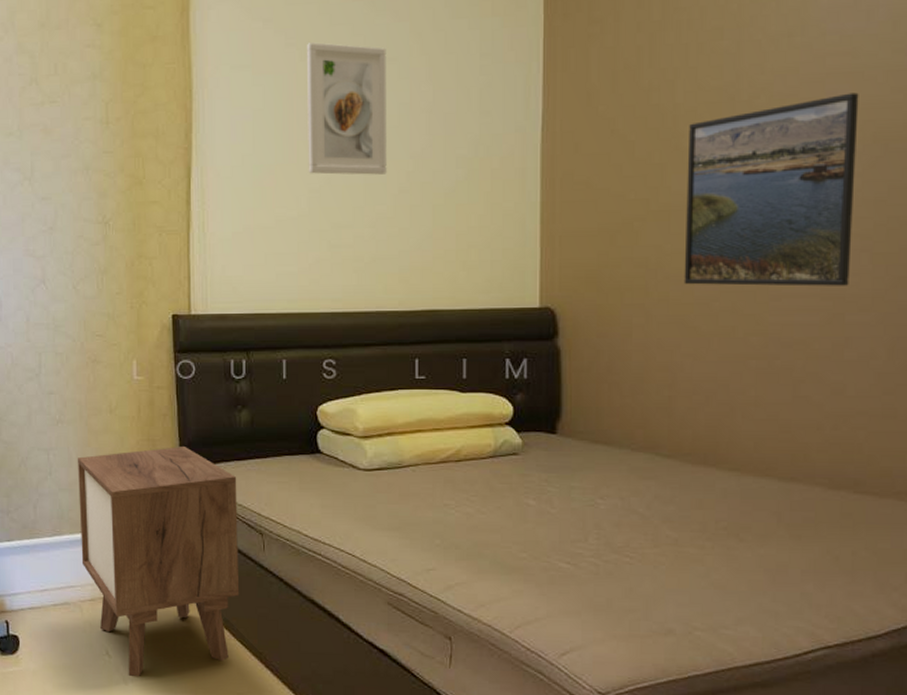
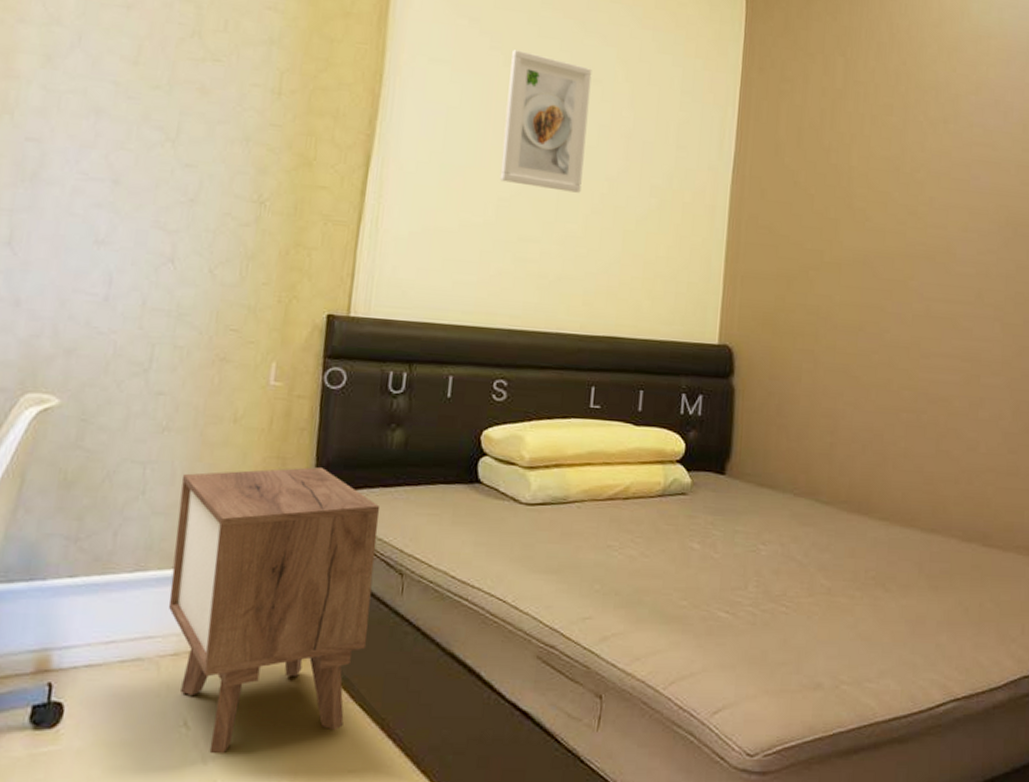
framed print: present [684,92,859,287] -> none [849,179,997,351]

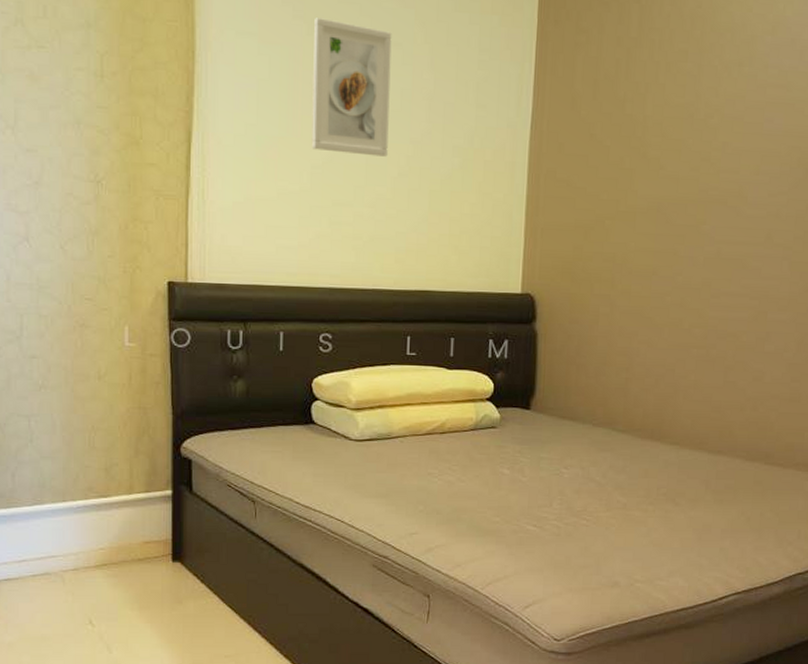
nightstand: present [168,467,381,753] -> none [62,415,231,644]

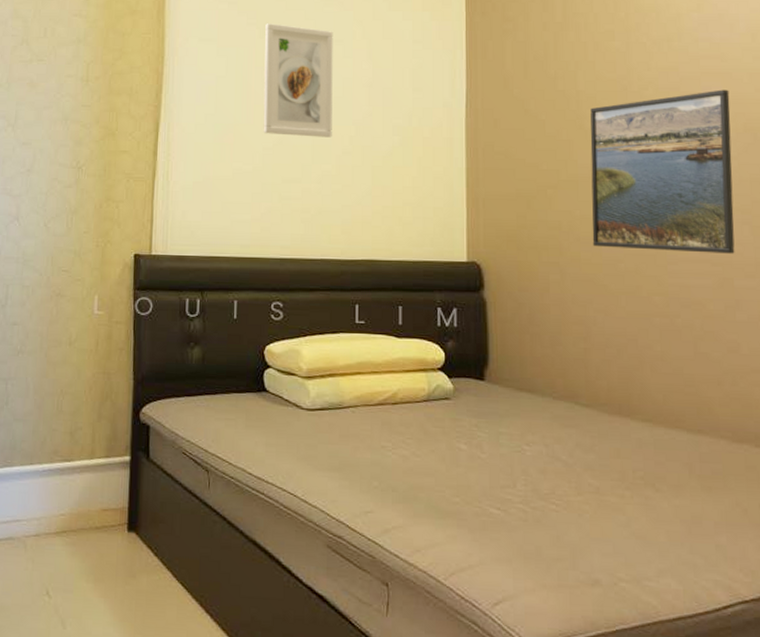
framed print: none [643,121,790,288] -> present [590,89,735,254]

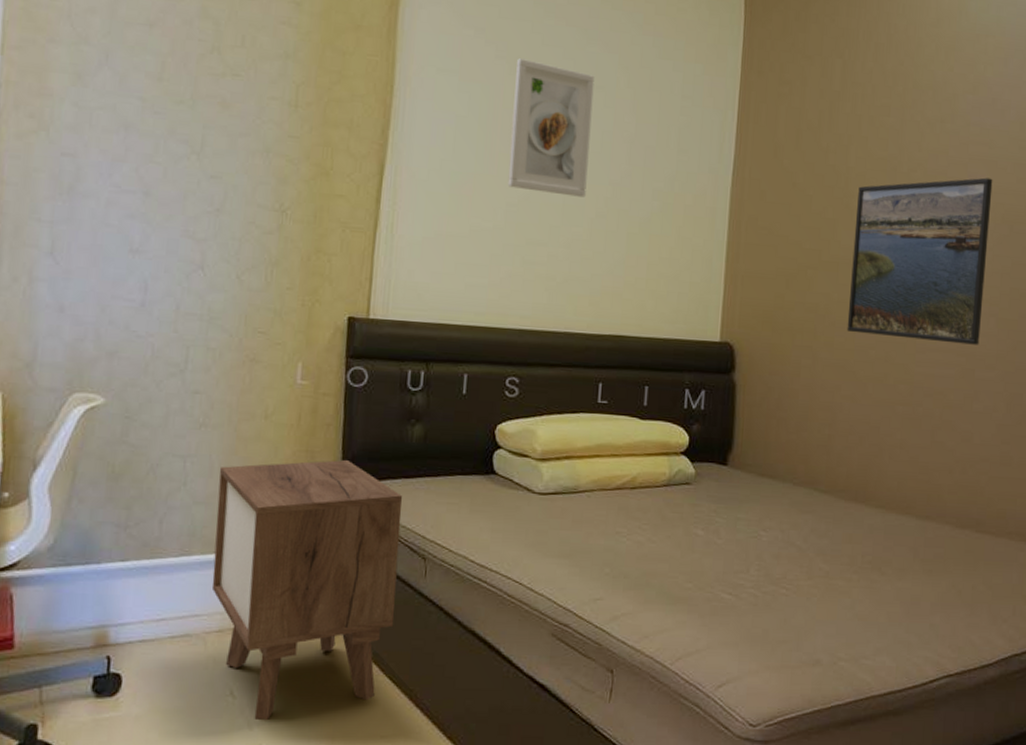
nightstand: none [29,380,187,619] -> present [211,460,403,720]

